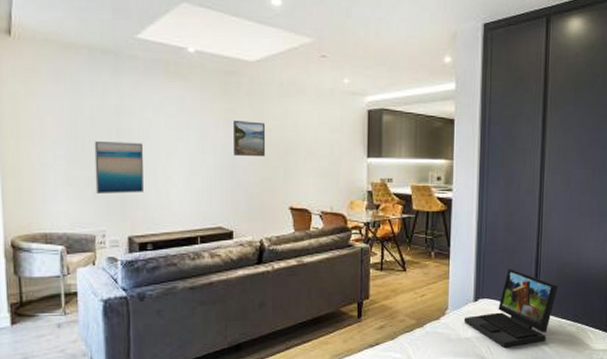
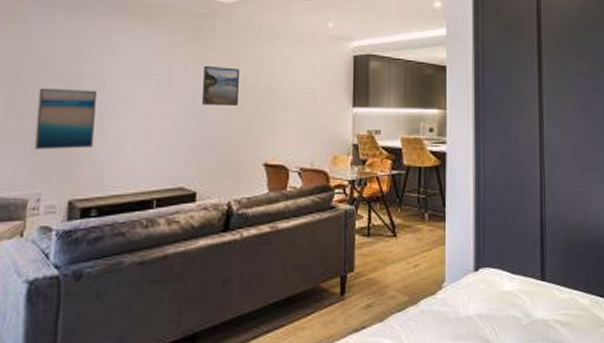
laptop: present [463,268,558,348] -> none [463,231,567,327]

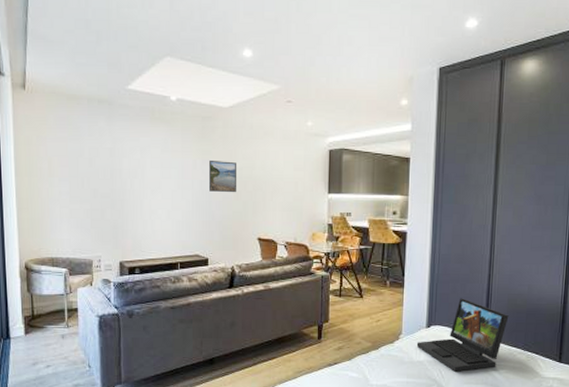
wall art: present [34,89,96,149] -> none [92,179,132,224]
laptop: none [463,231,567,327] -> present [416,298,509,372]

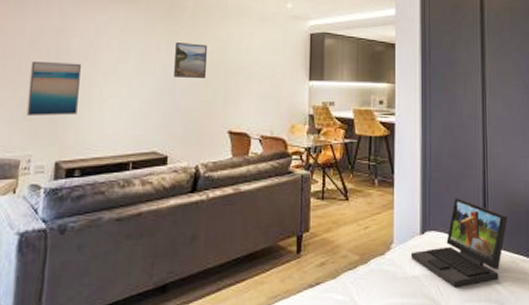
wall art: none [92,179,132,224] -> present [26,62,81,116]

